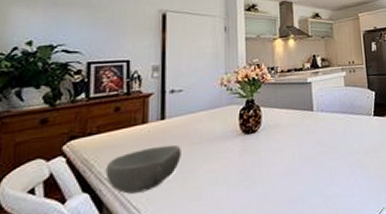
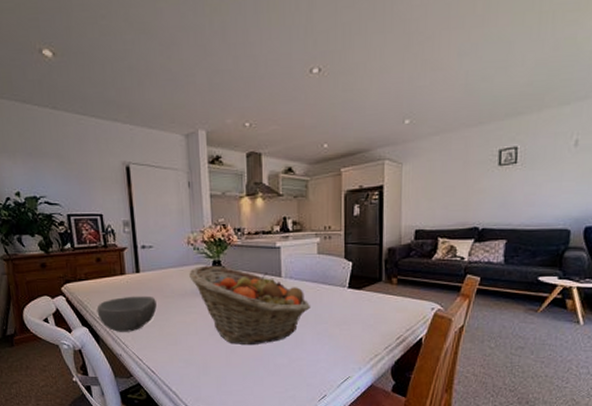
fruit basket: none [221,105,341,189] -> present [189,265,310,346]

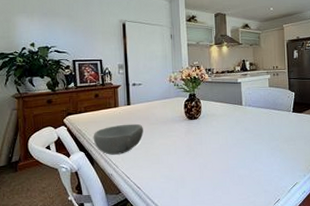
fruit basket: present [189,265,310,346] -> none [170,97,265,161]

